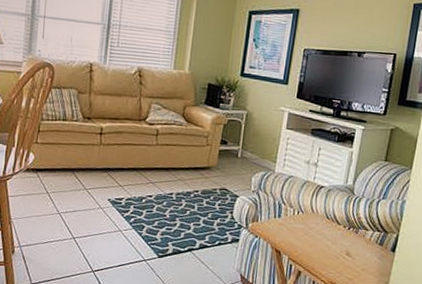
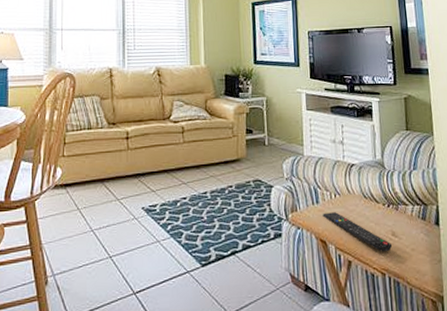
remote control: none [282,226,344,269] -> present [322,212,392,252]

